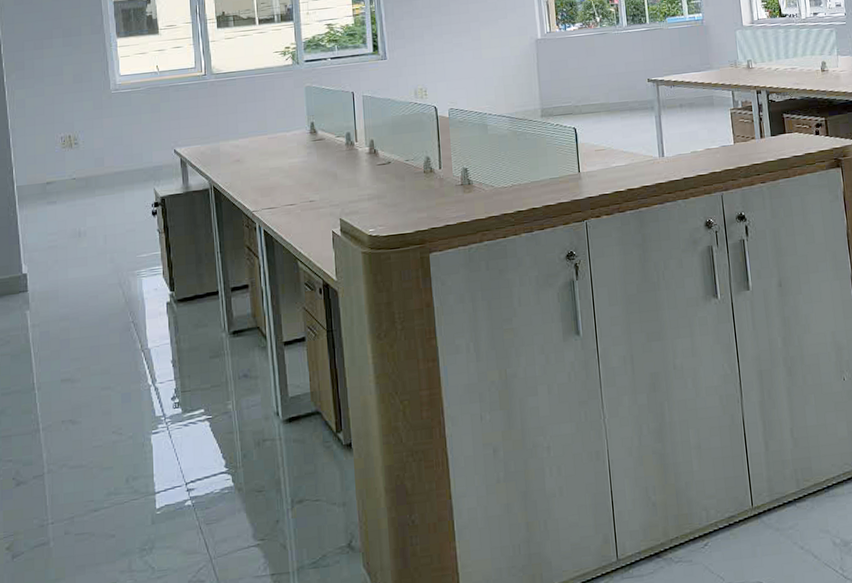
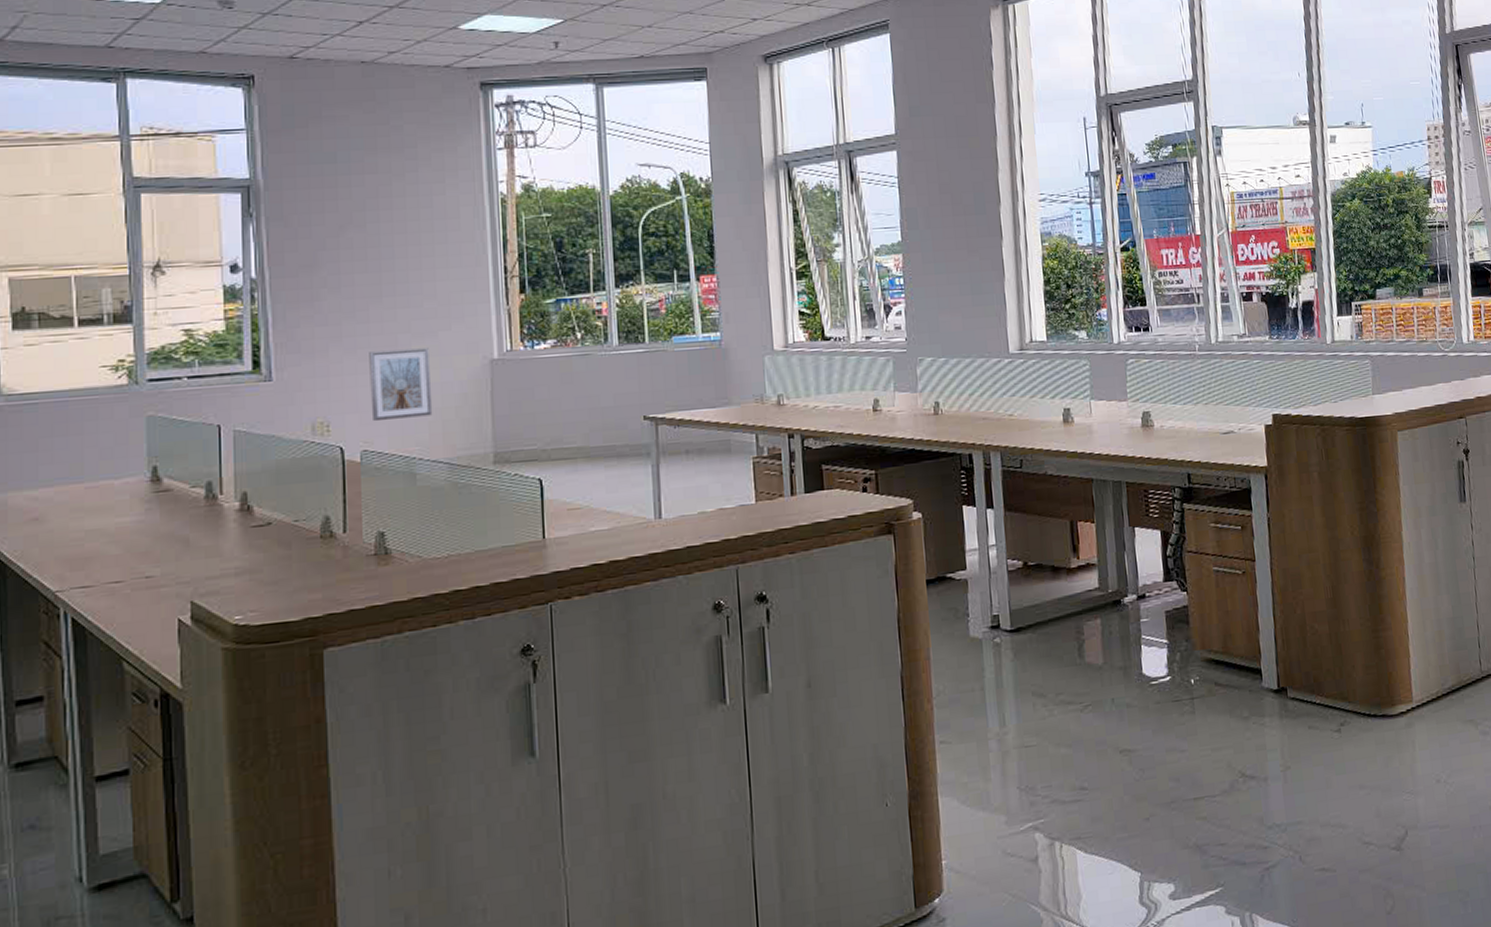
picture frame: none [451,32,497,88] -> present [369,348,433,422]

